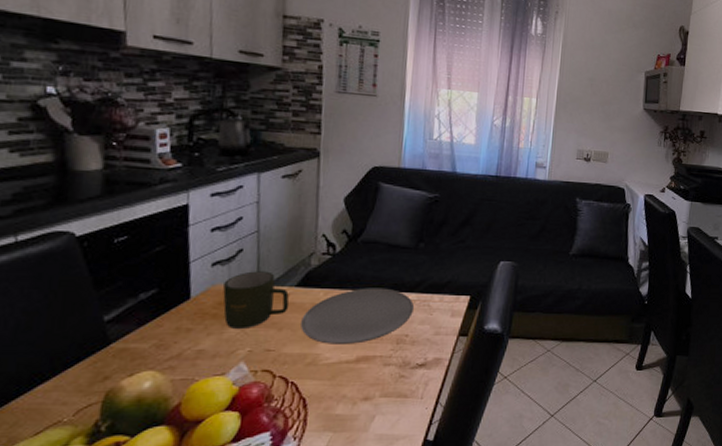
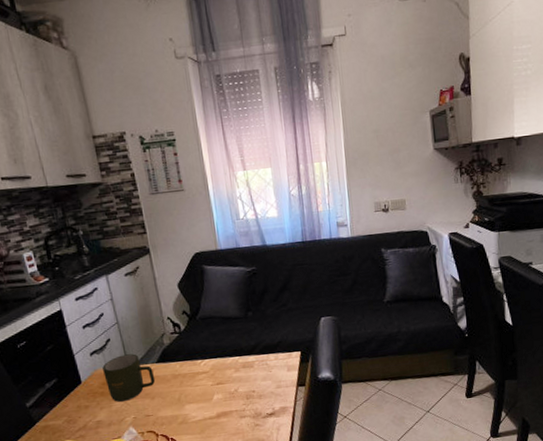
kettle: present [217,118,259,157] -> none [66,233,100,267]
plate: present [301,288,415,346] -> none [167,354,256,406]

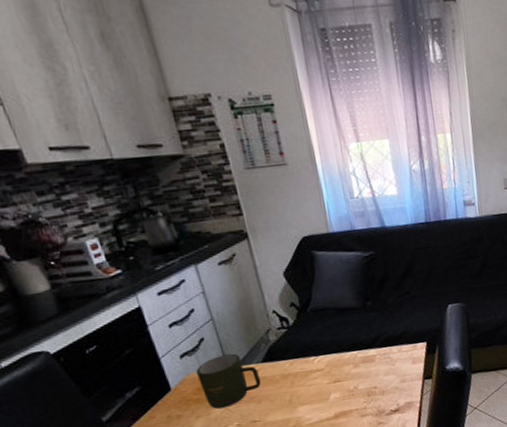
kettle: none [66,233,100,267] -> present [141,215,185,256]

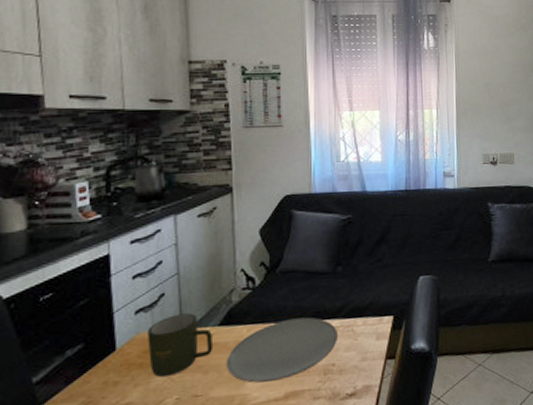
plate: none [275,349,377,408] -> present [227,317,339,383]

